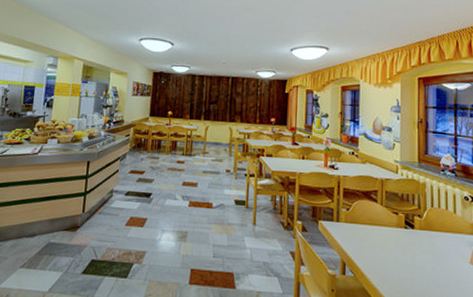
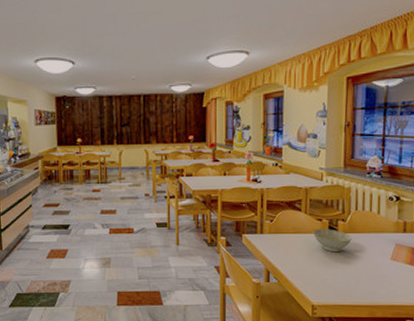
bowl: none [389,223,429,250] -> present [312,229,352,252]

